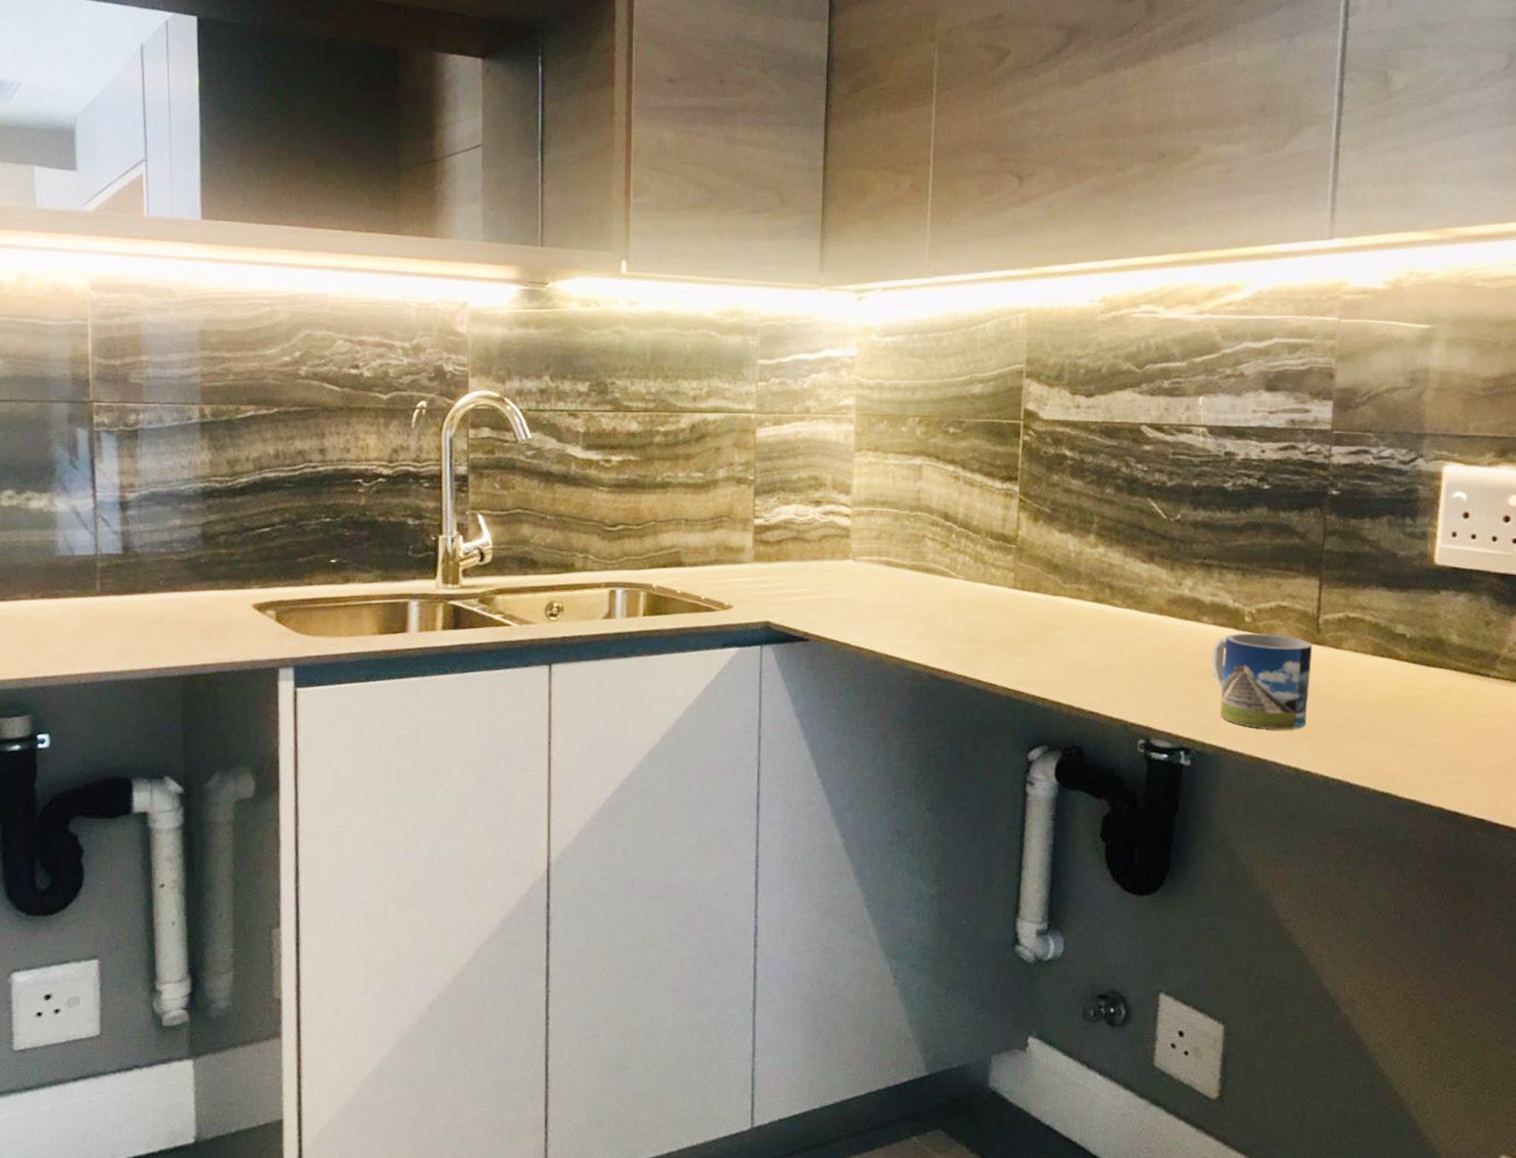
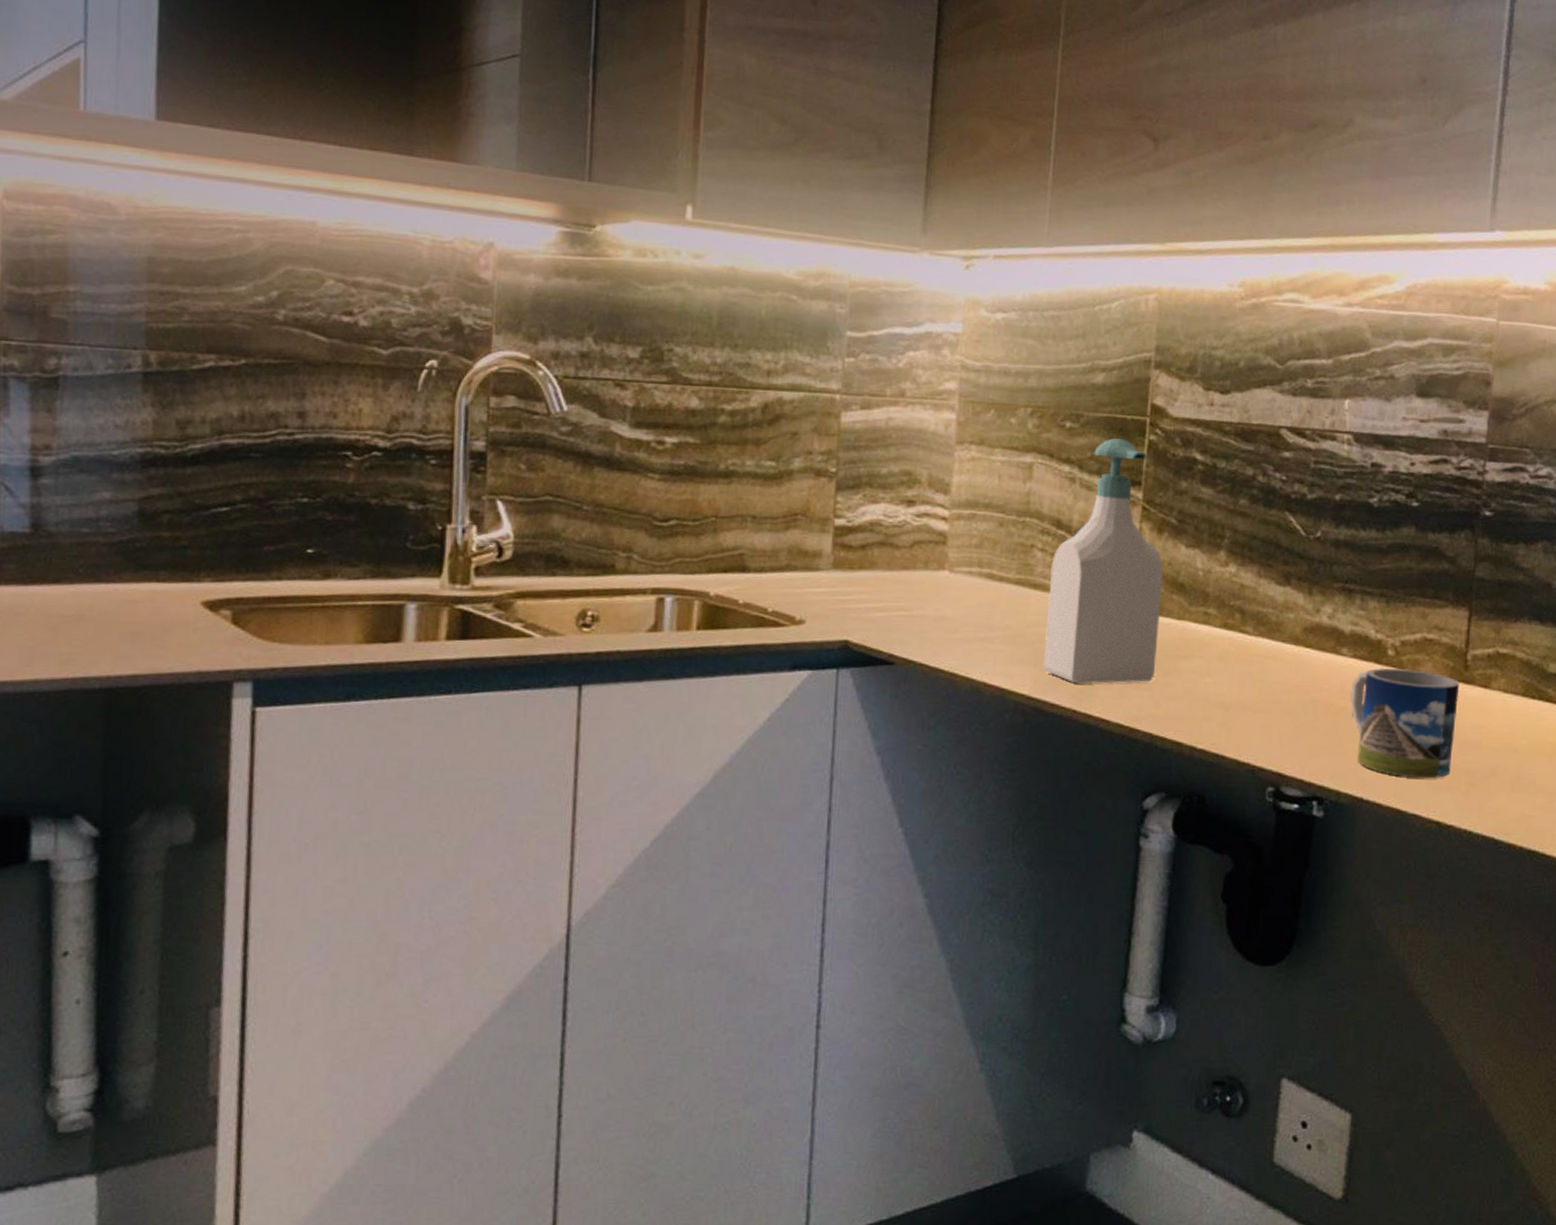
soap bottle: none [936,441,1040,654] -> present [1043,438,1164,684]

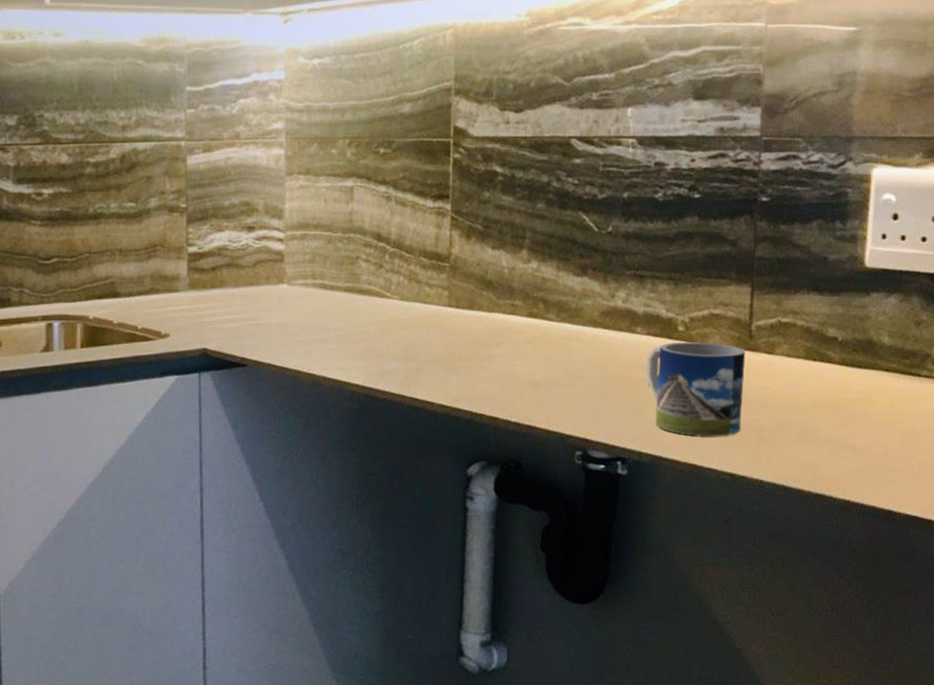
soap bottle: present [1043,438,1164,684] -> none [373,159,474,373]

